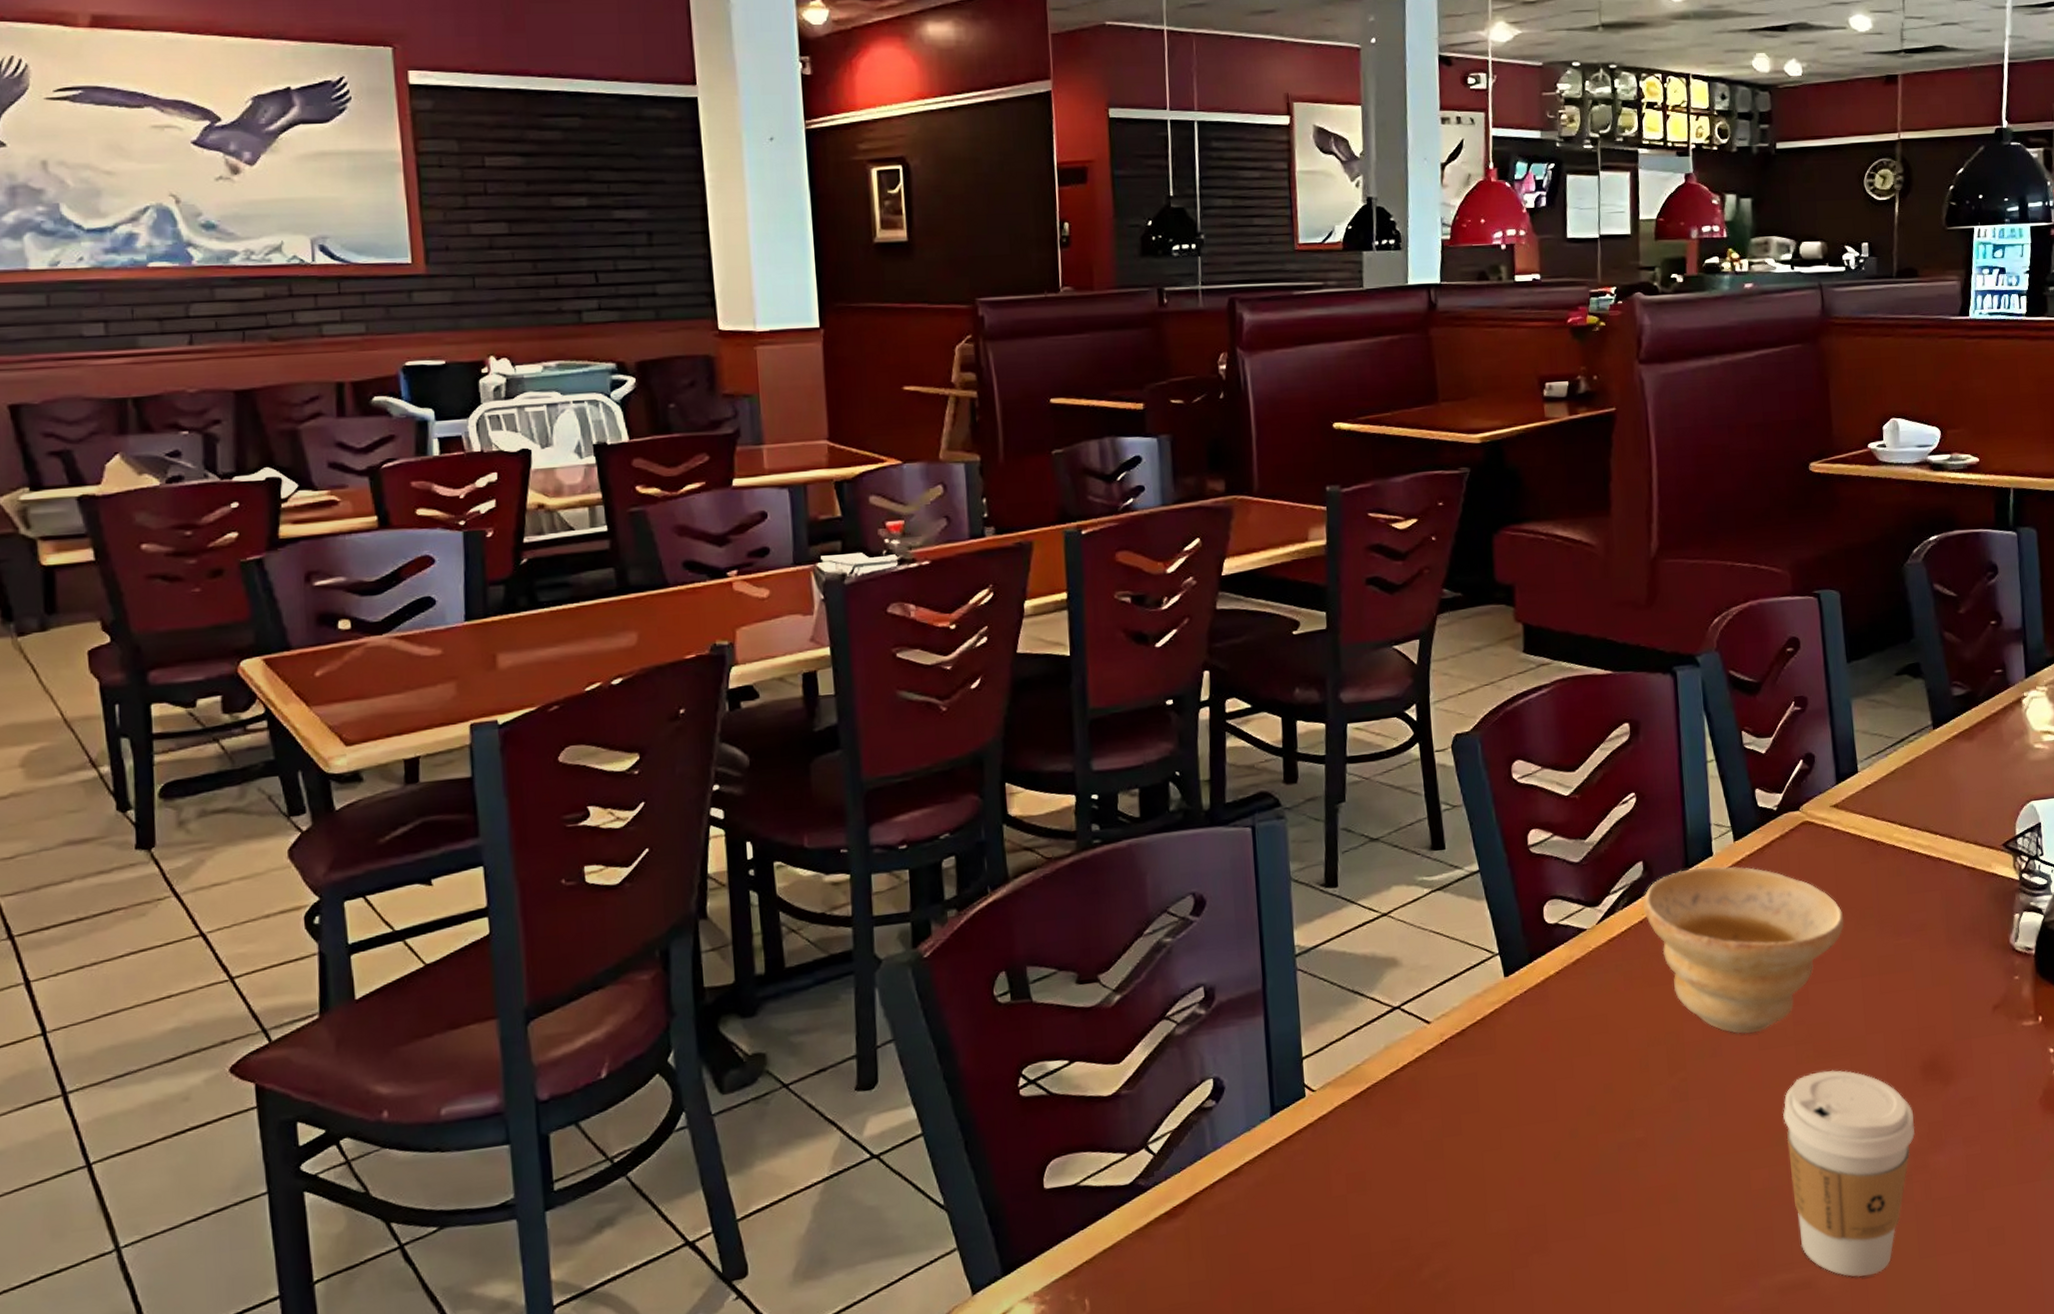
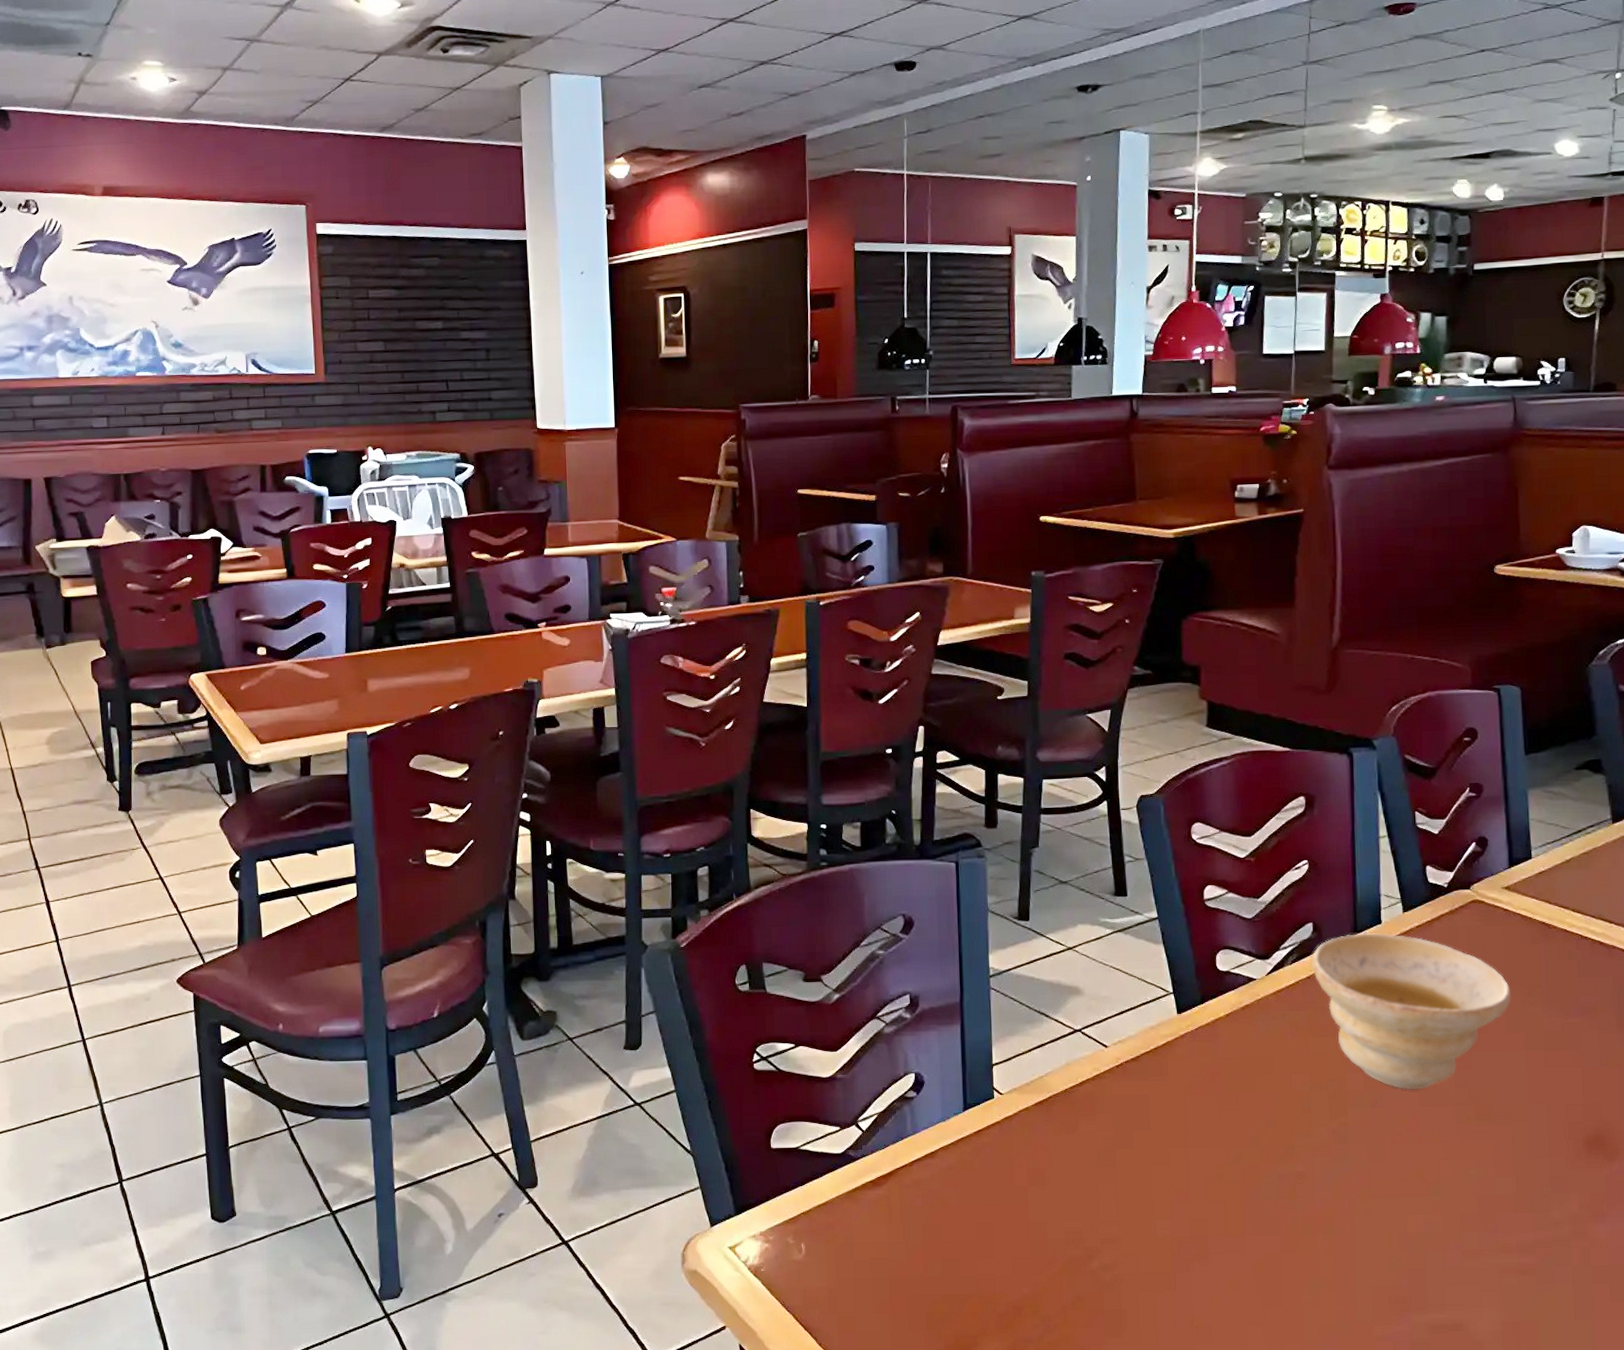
coffee cup: present [1783,1069,1915,1277] -> none [1441,1132,1576,1328]

